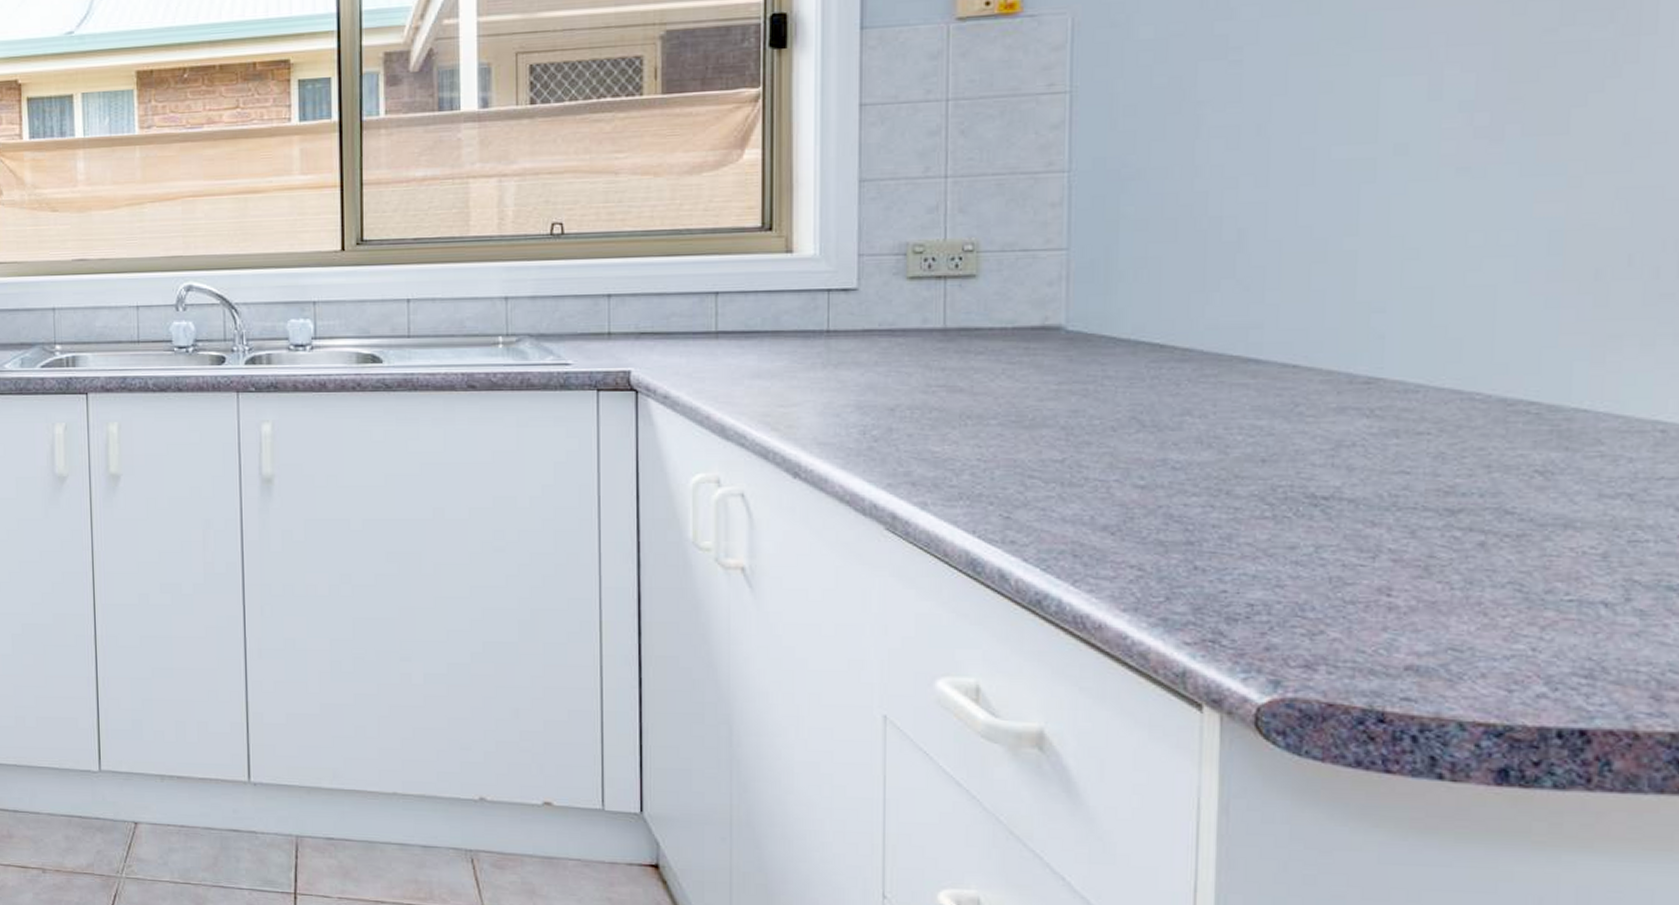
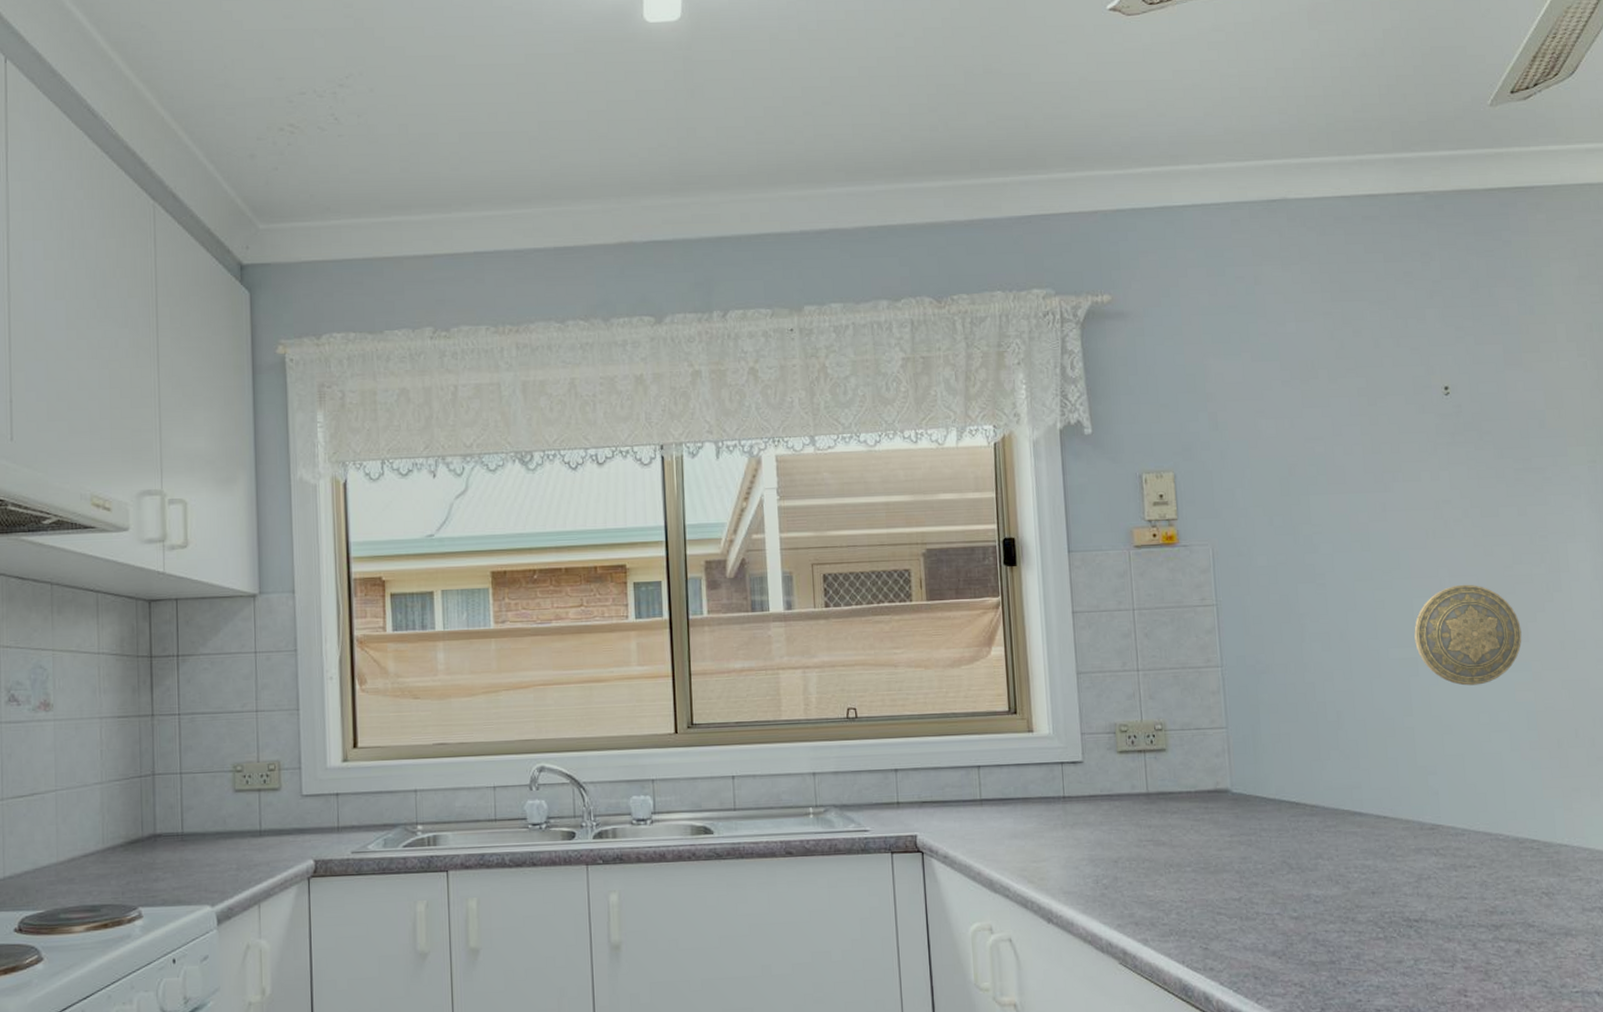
decorative plate: none [1376,56,1559,195] -> present [1414,584,1522,686]

